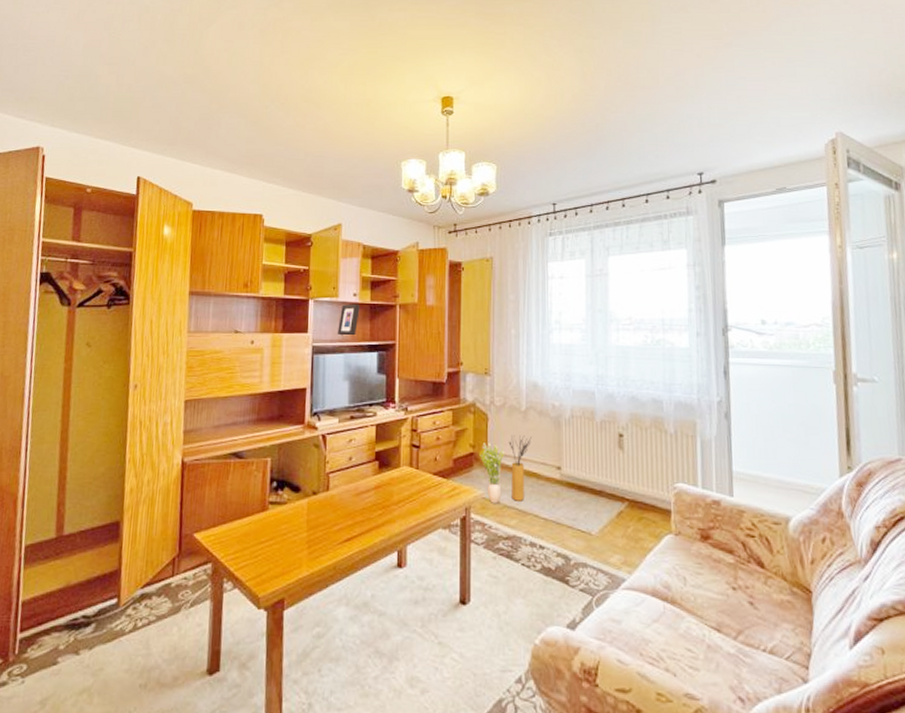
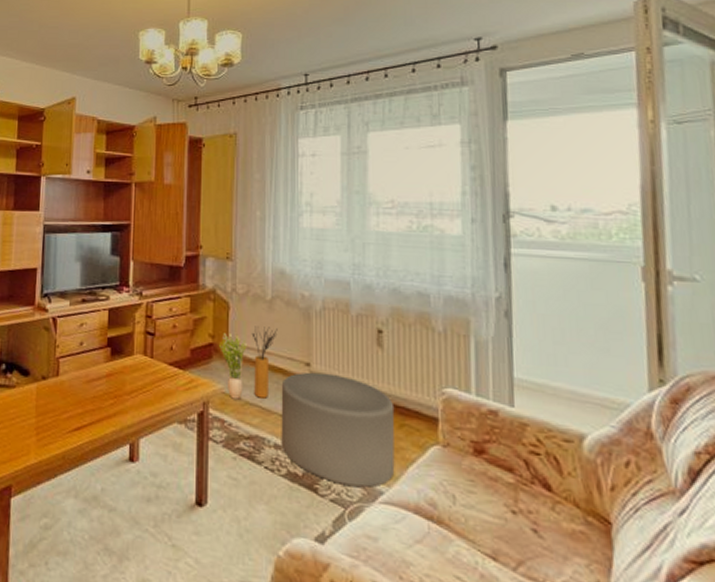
picture frame: present [338,304,360,336] -> none [70,182,94,215]
pouf: none [535,475,635,576] -> present [281,372,395,487]

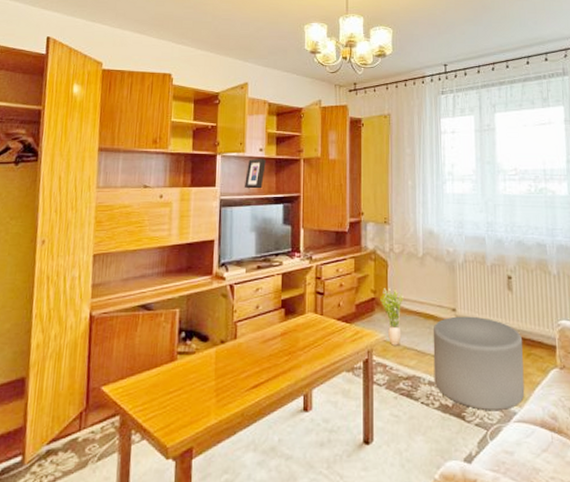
picture frame: none [70,182,94,215] -> present [245,159,266,189]
vase: present [251,326,278,399] -> none [407,280,429,343]

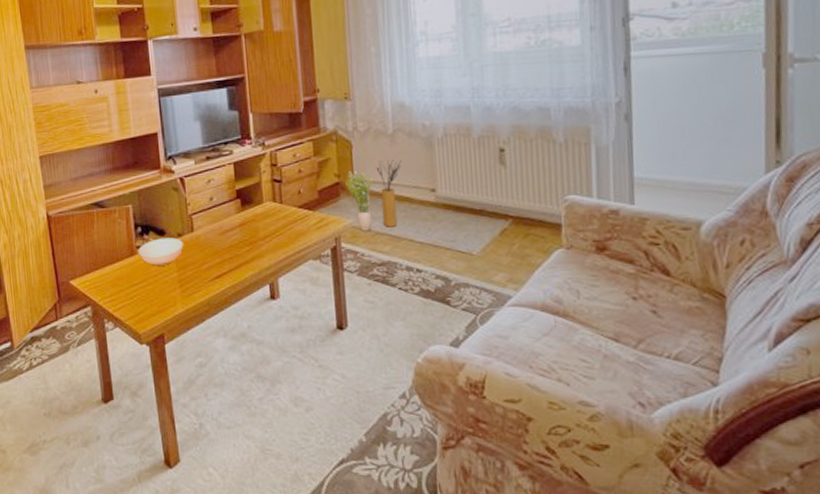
bowl: none [179,344,225,373] -> present [138,237,184,266]
picture frame: present [245,159,266,189] -> none [182,39,203,75]
vase: none [407,280,429,343] -> present [376,160,402,227]
pouf: present [432,316,525,410] -> none [408,196,522,294]

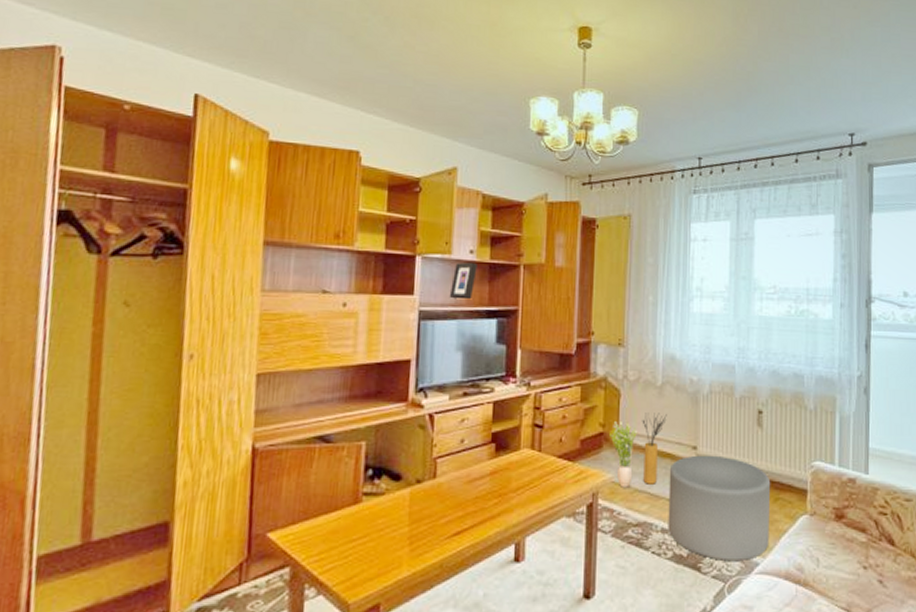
bowl: present [138,237,184,266] -> none [364,484,422,517]
picture frame: none [182,39,203,75] -> present [450,263,477,300]
pouf: none [408,196,522,294] -> present [668,455,771,561]

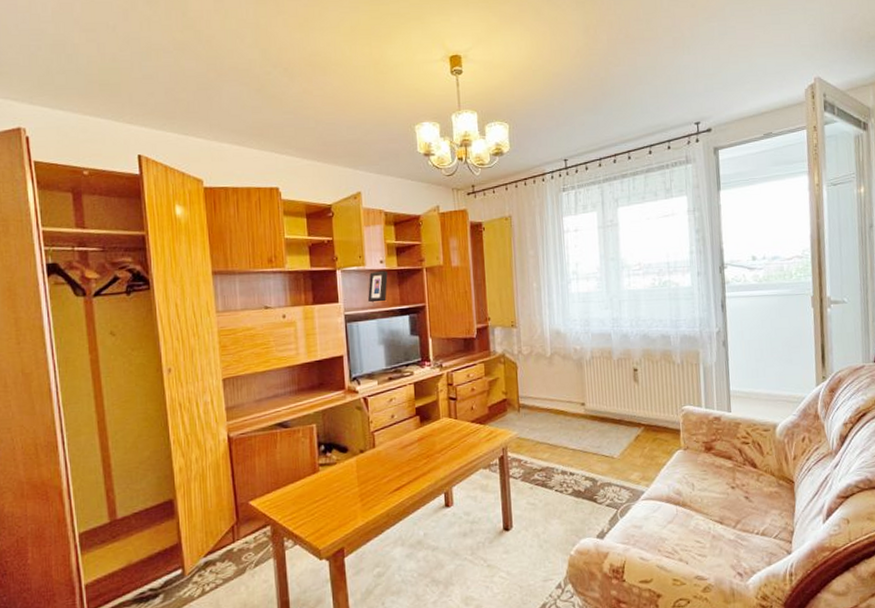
potted plant: present [610,420,638,488] -> none [511,387,535,442]
vase: present [642,412,667,484] -> none [537,379,558,437]
pouf: present [668,455,771,561] -> none [563,408,652,492]

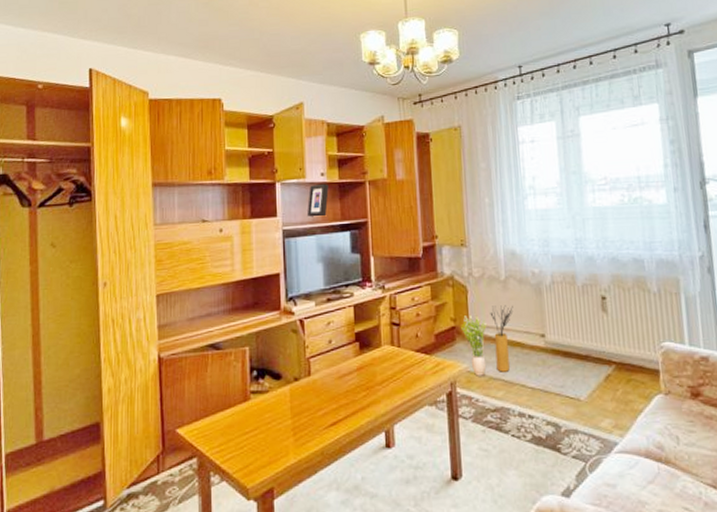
potted plant: none [511,387,535,442] -> present [461,314,488,376]
vase: none [537,379,558,437] -> present [490,305,514,372]

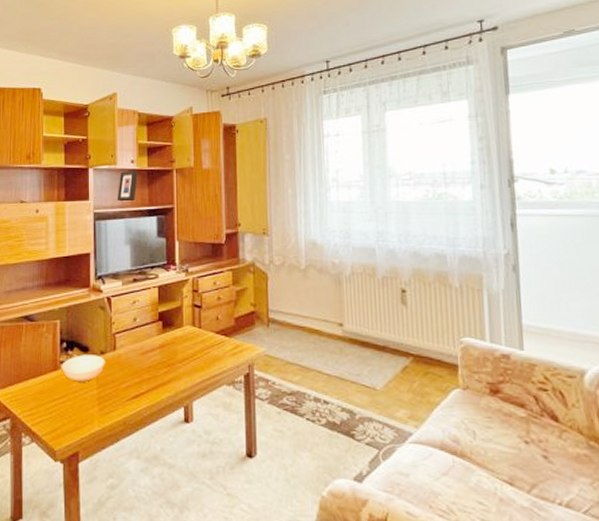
bowl: none [252,382,300,412] -> present [62,355,105,382]
potted plant: present [461,314,488,376] -> none [260,300,287,360]
vase: present [490,305,514,372] -> none [289,293,313,358]

